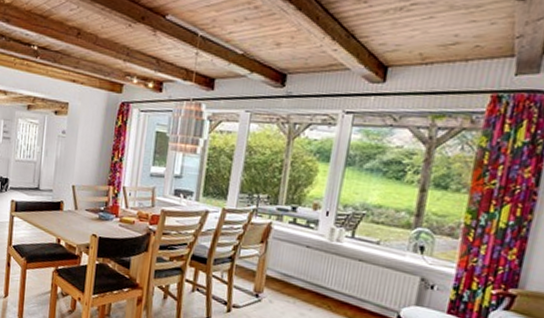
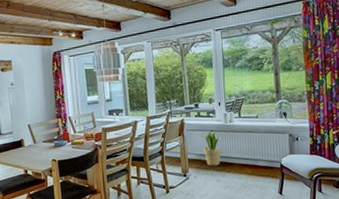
potted plant: none [289,247,318,295] -> present [201,132,221,166]

